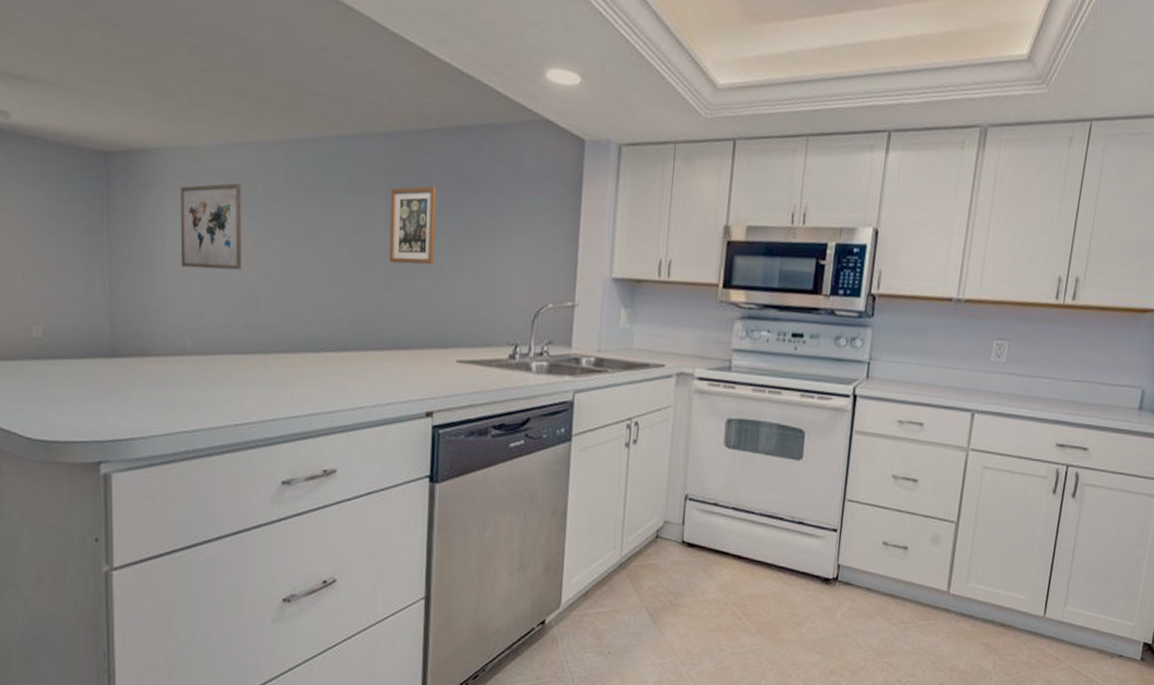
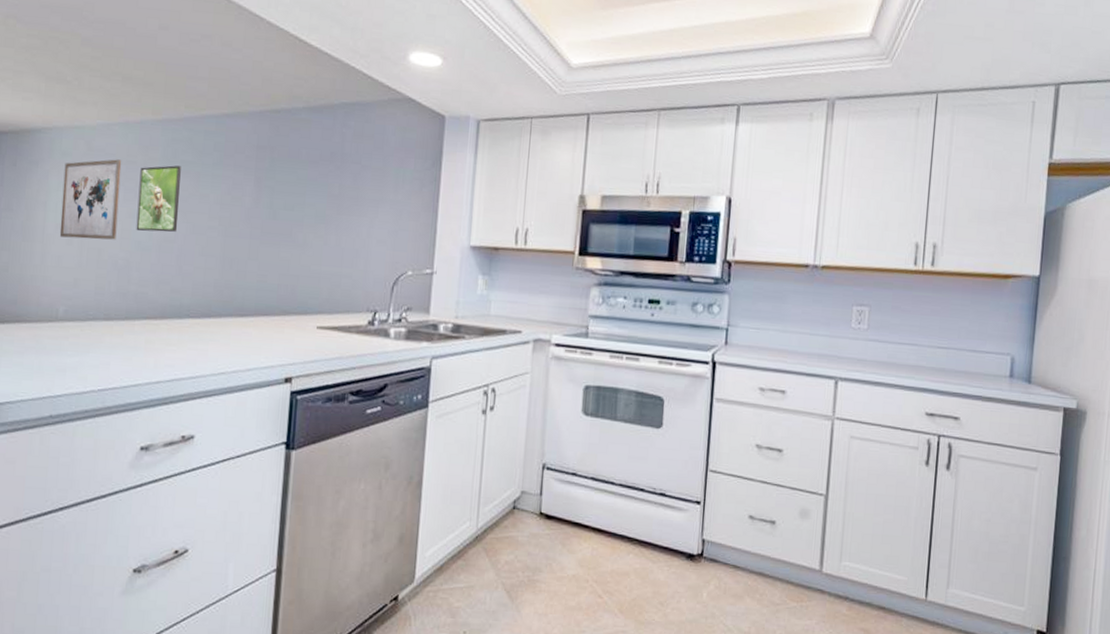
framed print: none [262,190,307,262] -> present [136,165,181,232]
wall art: present [389,186,437,265] -> none [255,160,303,234]

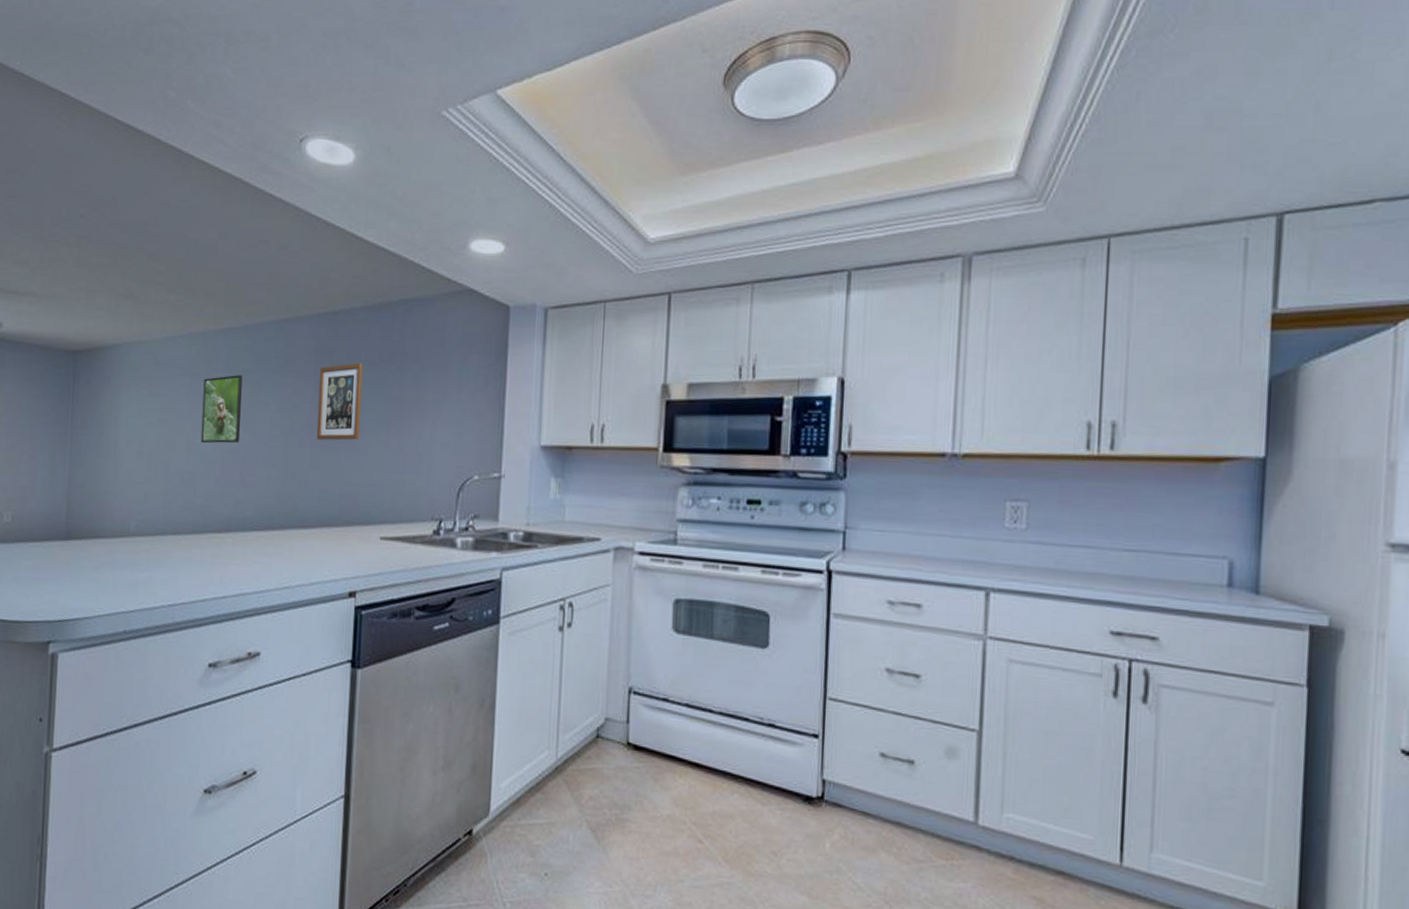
wall art: present [59,159,122,240] -> none [130,372,187,453]
wall art: none [255,160,303,234] -> present [316,363,363,441]

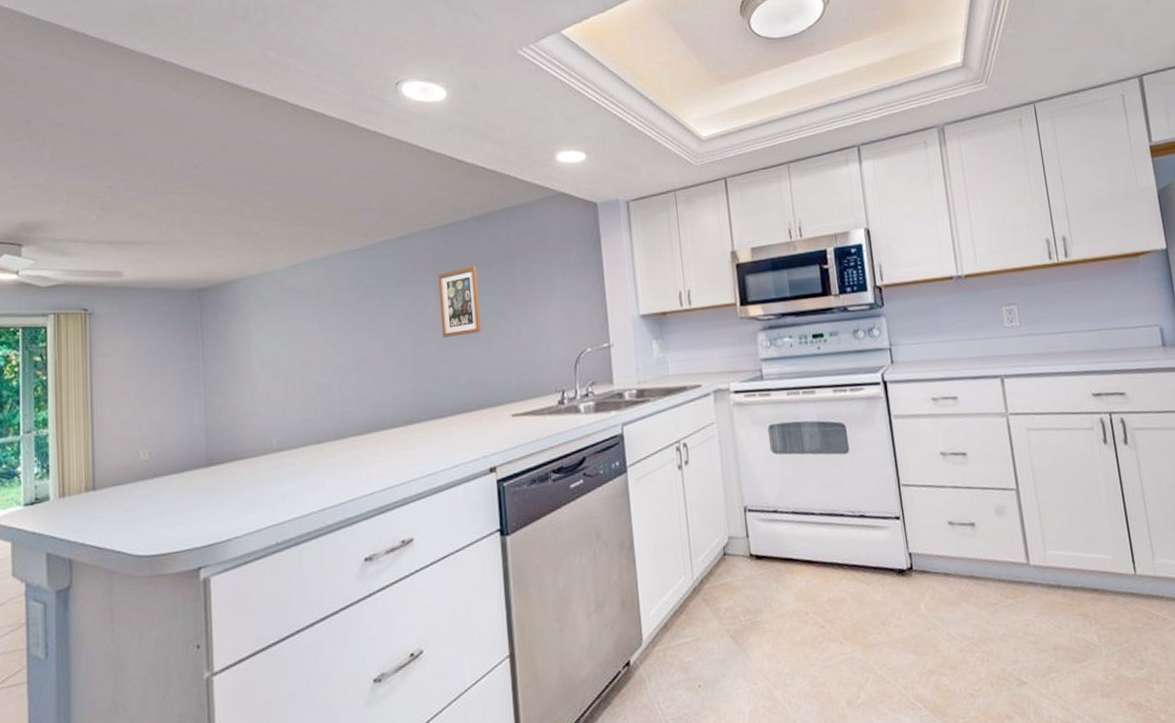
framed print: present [200,375,242,444] -> none [330,290,371,356]

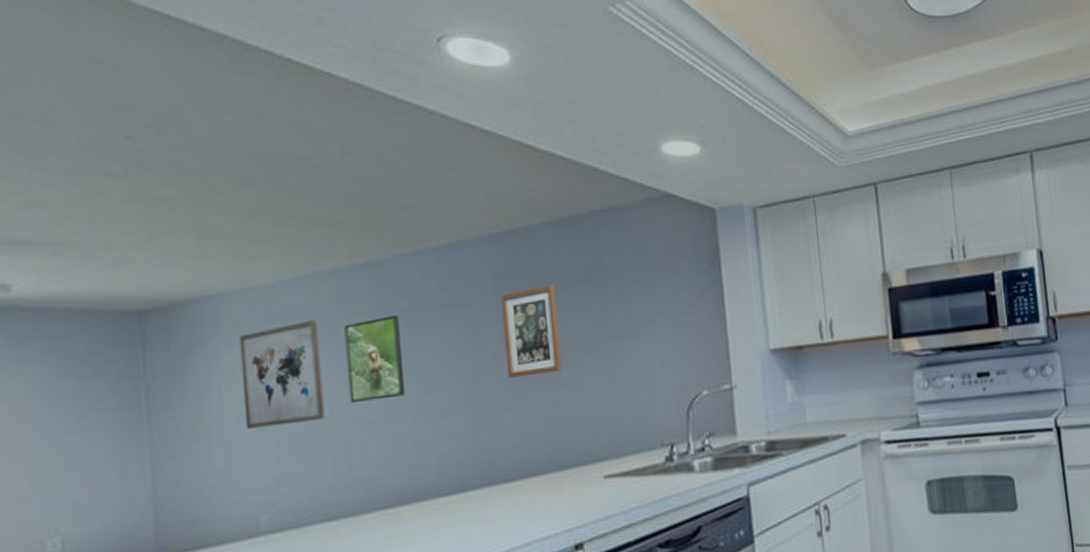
wall art: none [261,294,317,374] -> present [239,320,325,429]
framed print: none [330,290,371,356] -> present [344,315,406,404]

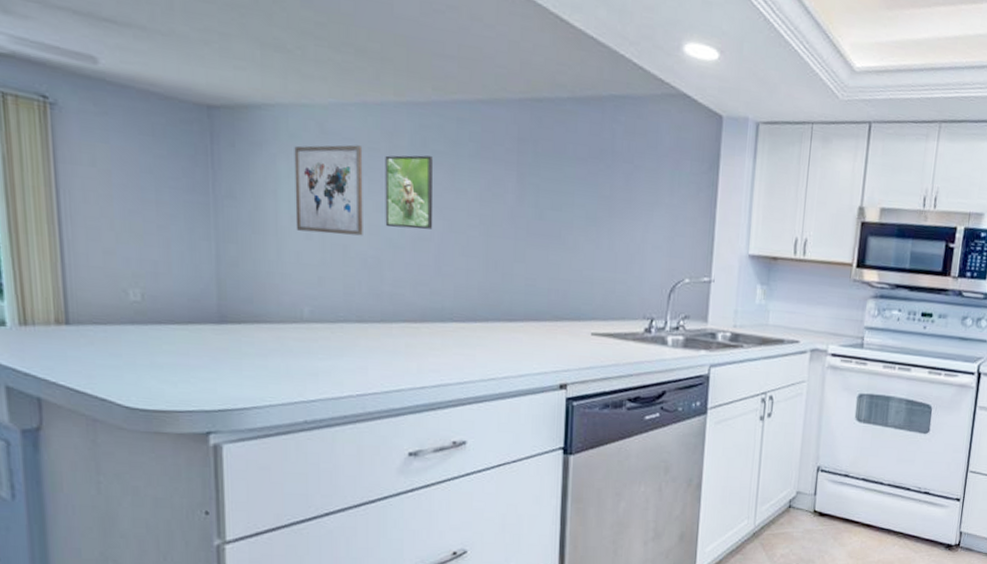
wall art: present [500,285,563,378] -> none [521,156,571,236]

